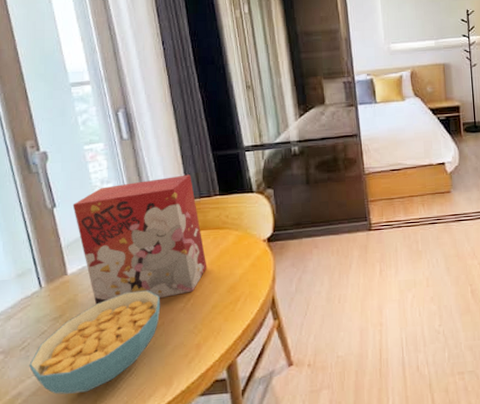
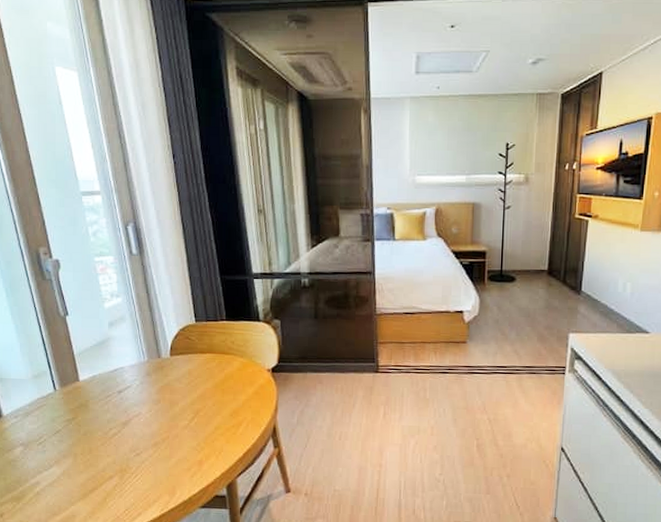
cereal bowl: present [29,290,161,395] -> none [46,404,166,490]
cereal box: present [72,174,207,305] -> none [84,296,212,414]

